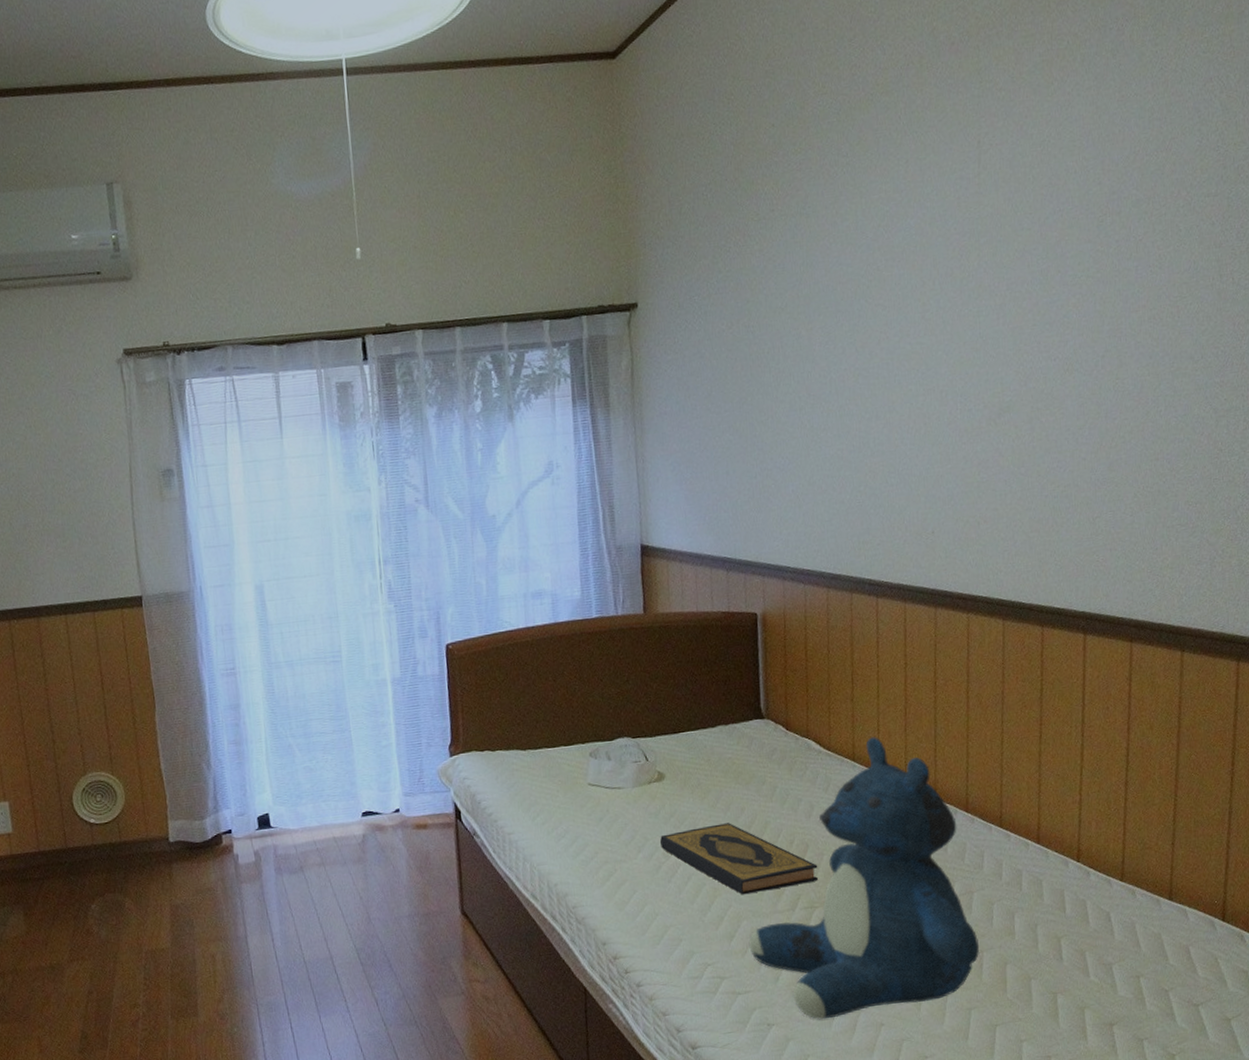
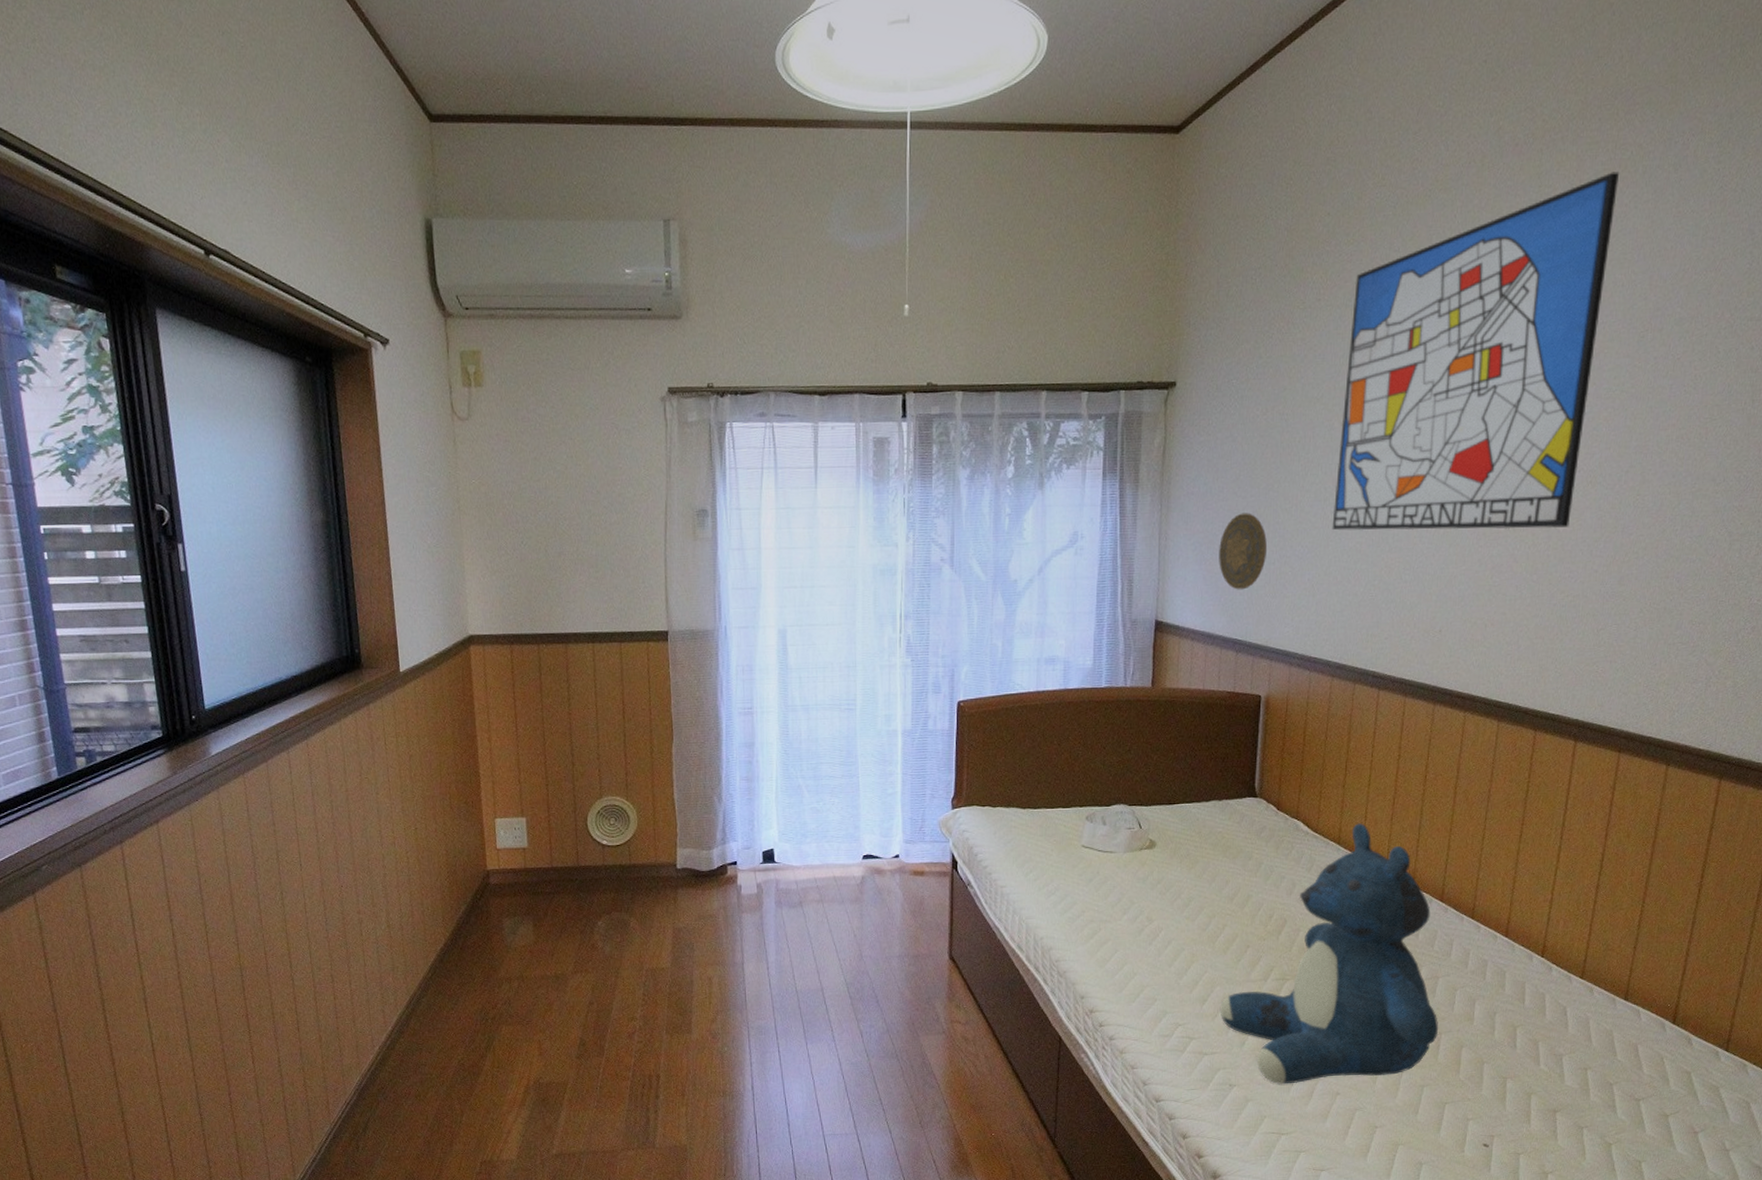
hardback book: present [659,823,818,895] -> none [1144,893,1293,962]
decorative plate: none [698,428,747,507] -> present [1219,513,1267,590]
wall art: none [807,61,1059,439] -> present [1332,171,1620,531]

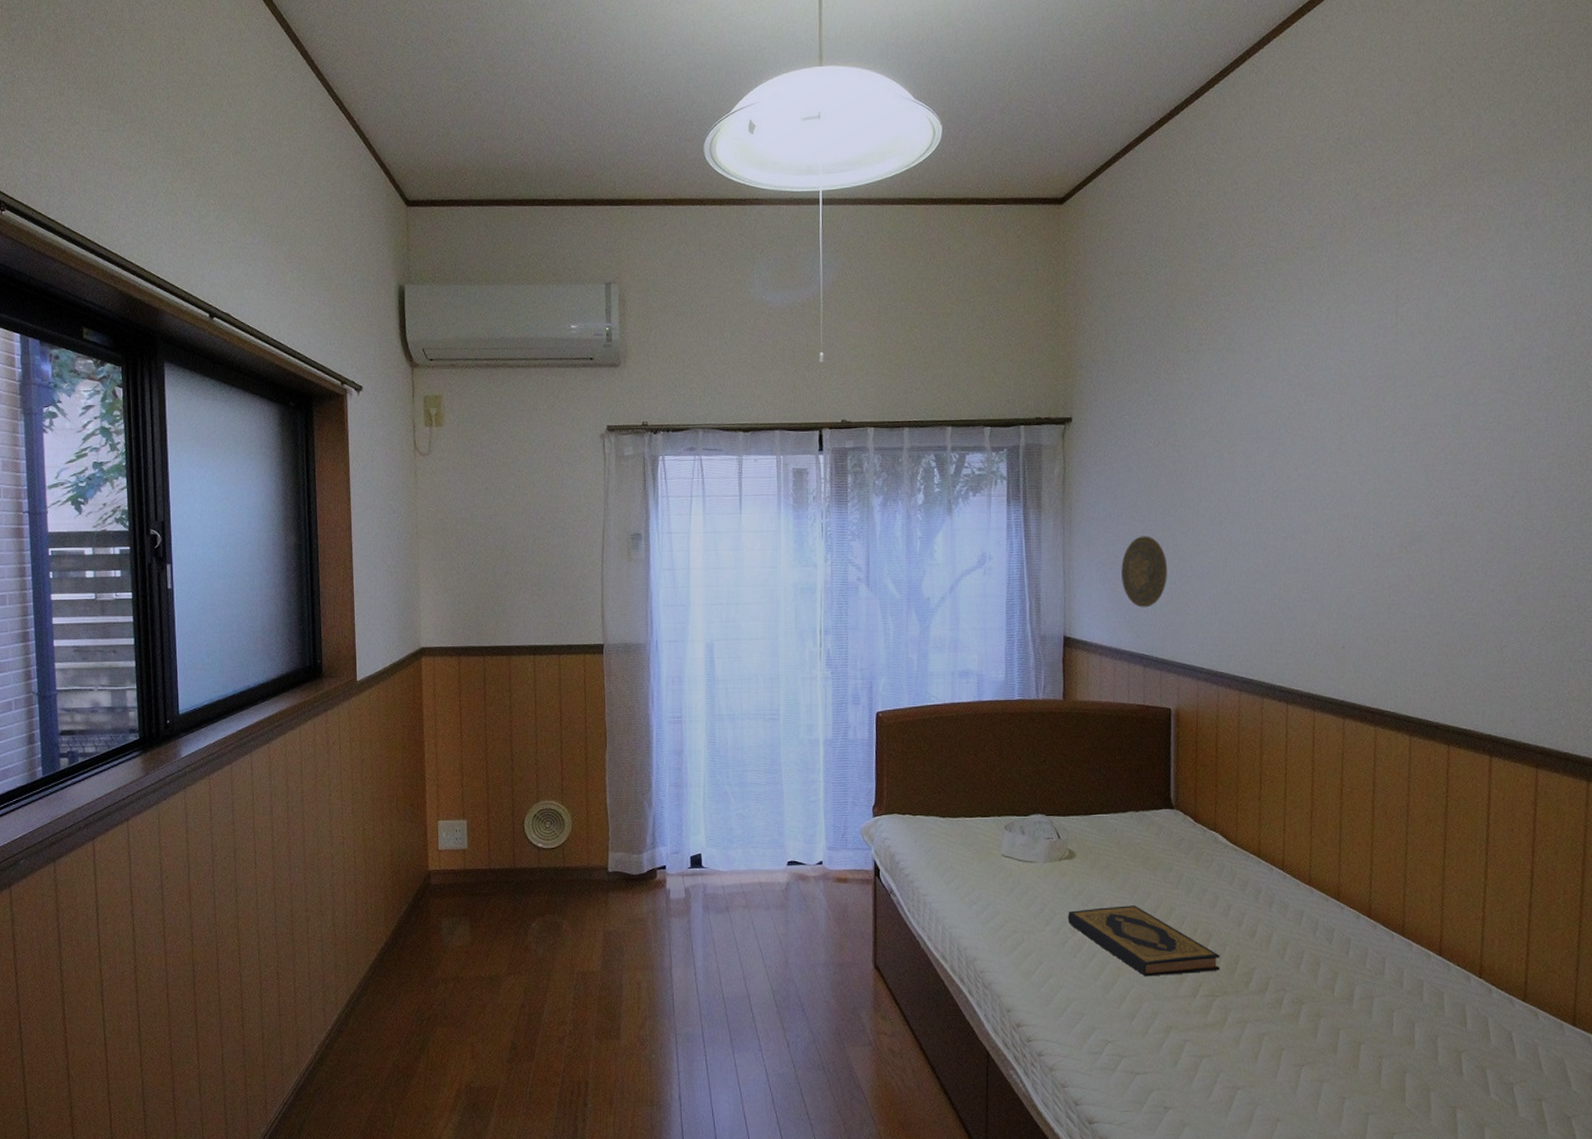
hardback book: none [1144,893,1293,962] -> present [1067,905,1220,977]
teddy bear: present [1219,822,1439,1085] -> none [1149,835,1379,1109]
wall art: present [1332,171,1620,531] -> none [1228,229,1475,553]

